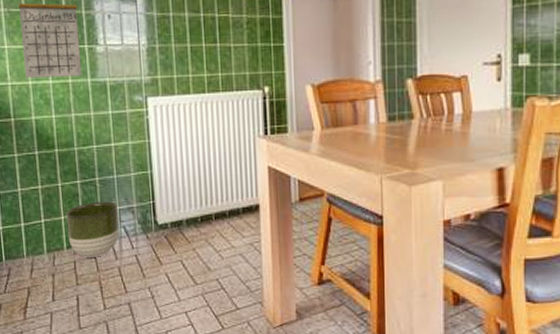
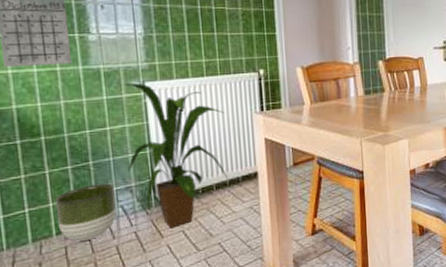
house plant: none [128,97,228,256] -> present [124,83,229,229]

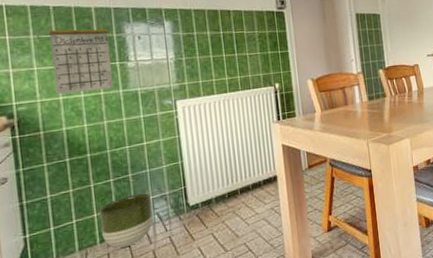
house plant: present [124,83,229,229] -> none [159,102,251,232]

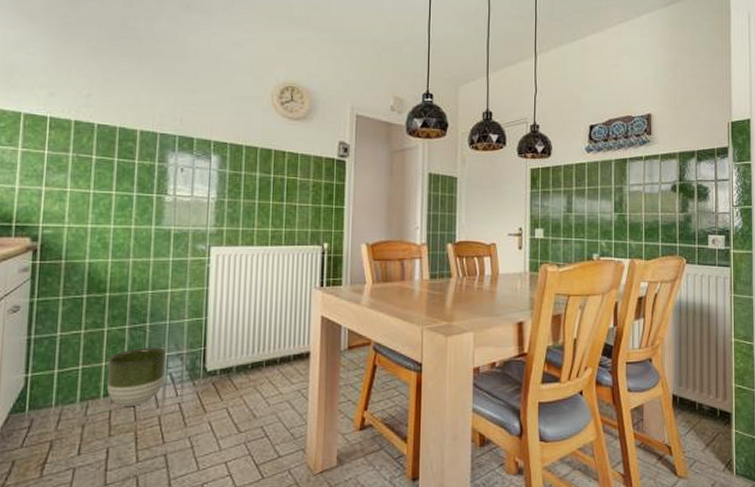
calendar: present [48,17,114,95] -> none [85,138,150,223]

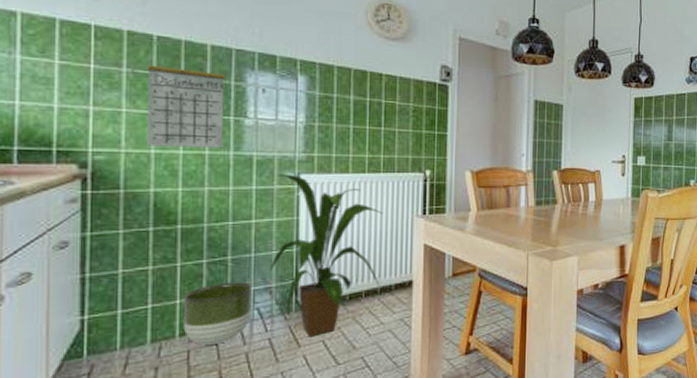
calendar: none [85,138,150,223] -> present [147,53,225,148]
house plant: none [182,246,284,404] -> present [271,173,383,337]

